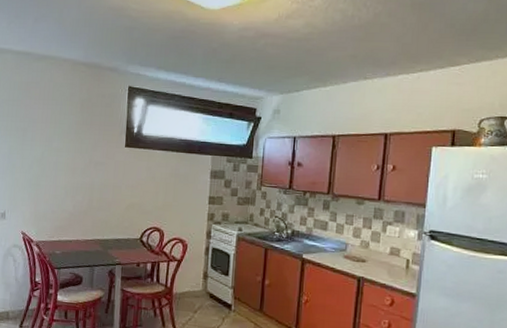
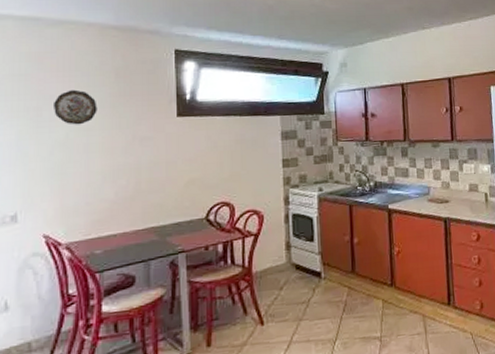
decorative plate: none [35,116,66,146] -> present [54,89,97,125]

